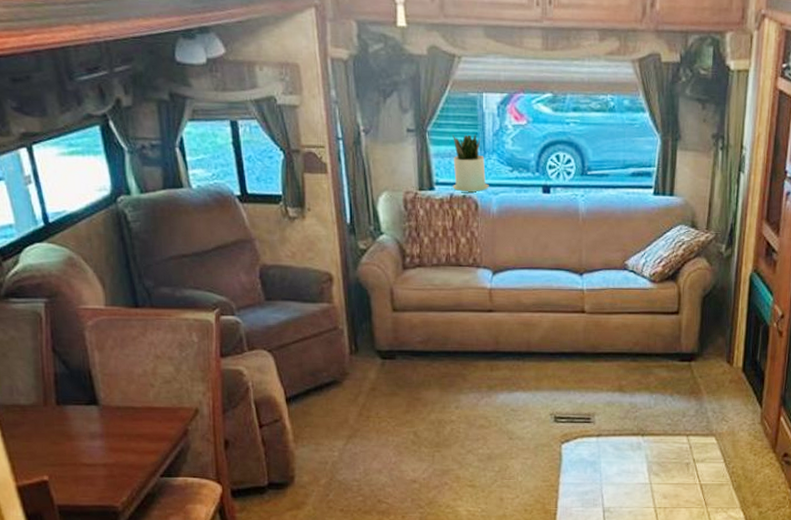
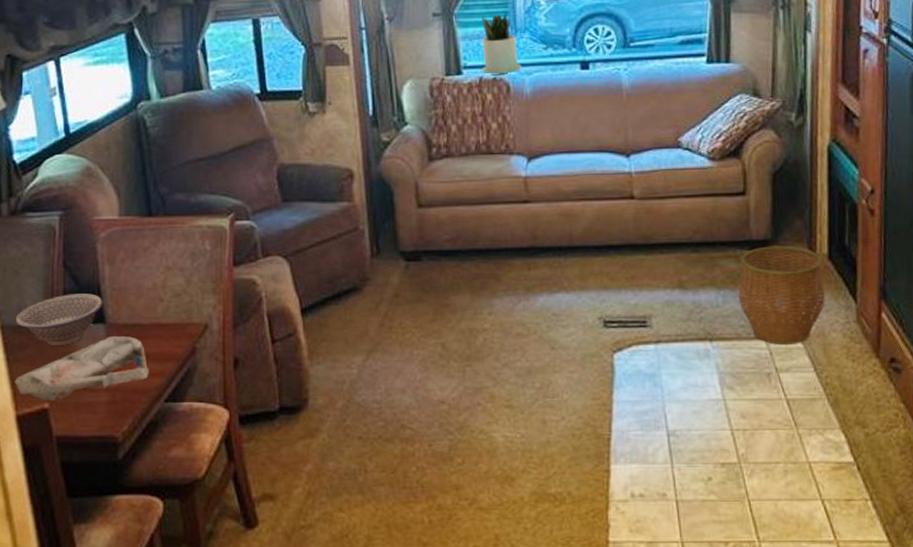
bowl: none [7,377,95,424] -> present [15,294,103,345]
bag: none [12,416,144,475] -> present [15,335,149,402]
basket: none [667,359,738,440] -> present [737,246,825,345]

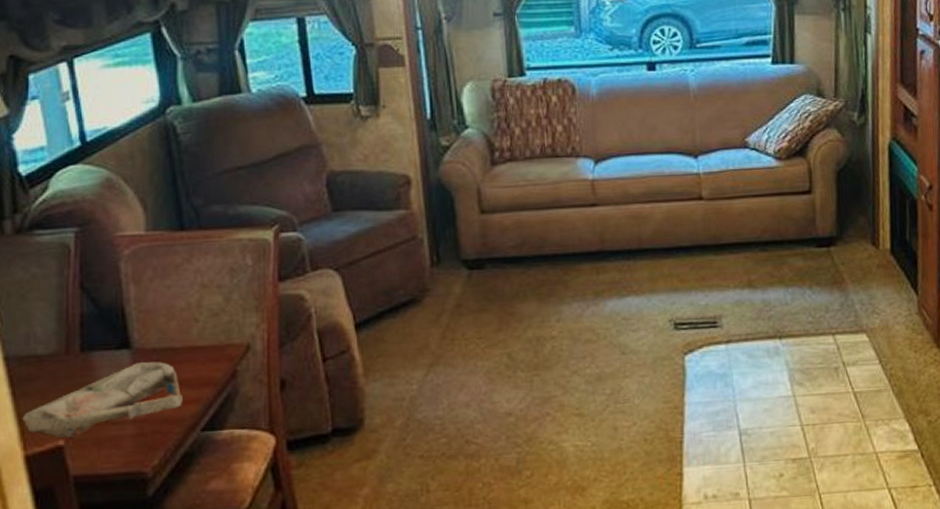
bowl: present [15,294,103,345] -> none [22,317,128,376]
planter: present [481,12,522,75] -> none [544,13,587,76]
basket: present [737,246,825,345] -> none [805,242,889,339]

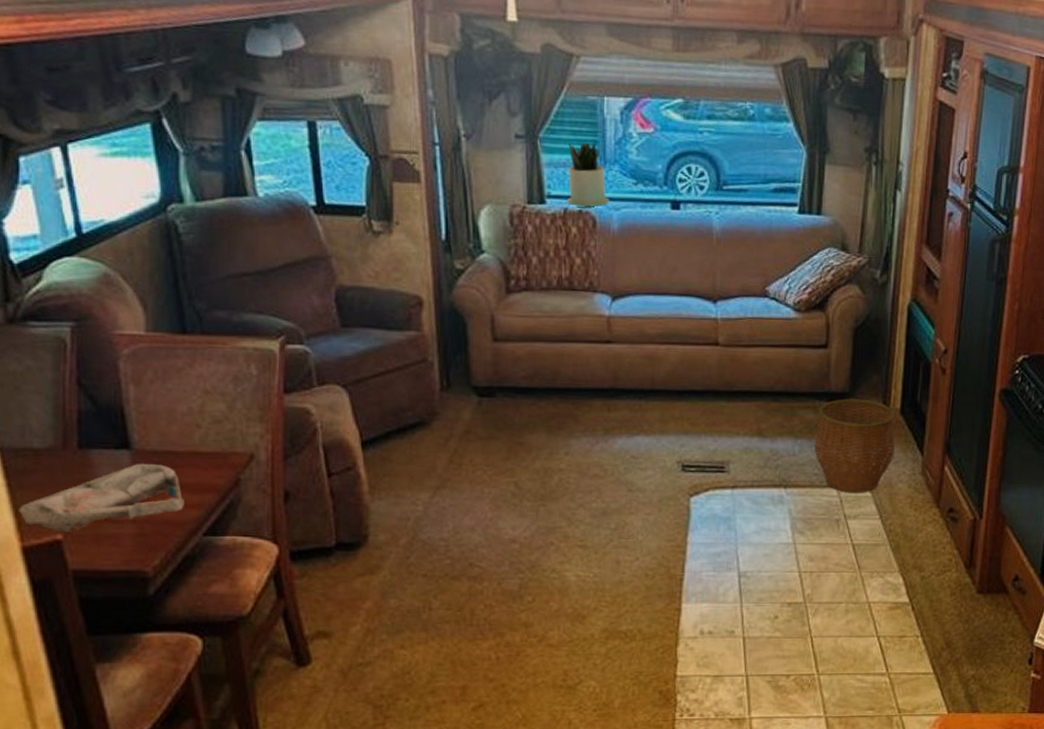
planter: none [544,13,587,76] -> present [566,141,610,208]
basket: none [805,242,889,339] -> present [813,399,896,493]

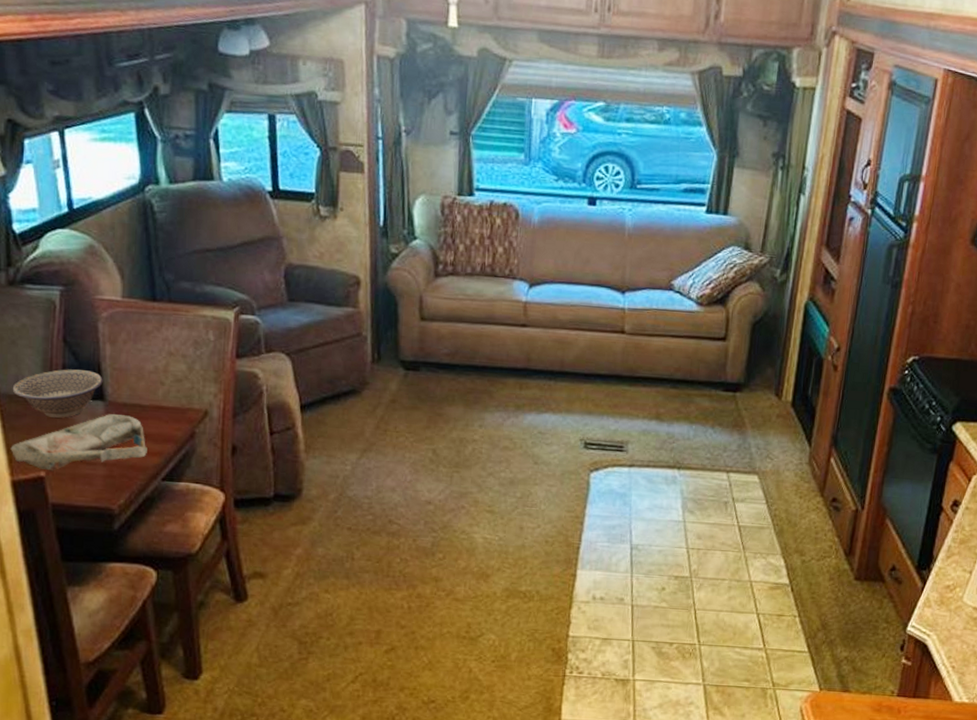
bowl: none [17,415,128,472] -> present [12,369,103,418]
planter: present [566,141,610,208] -> none [493,139,532,201]
basket: present [813,399,896,493] -> none [707,389,788,479]

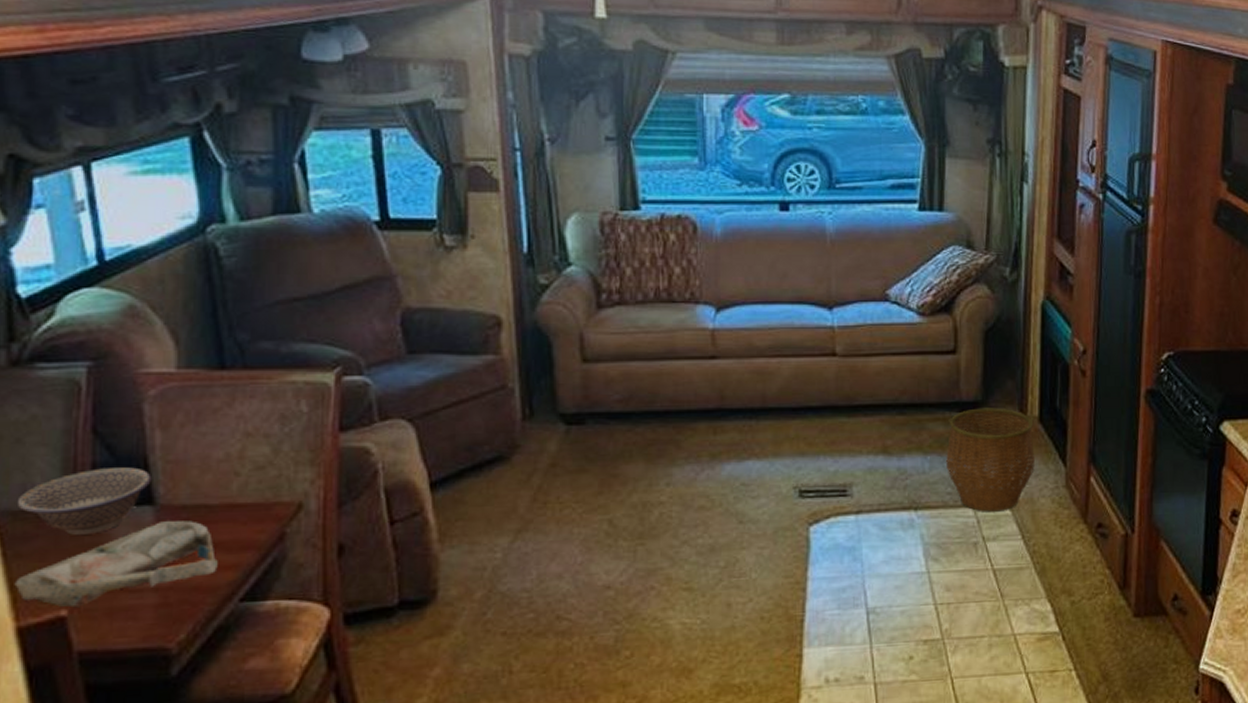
basket: none [707,389,788,479] -> present [945,408,1035,512]

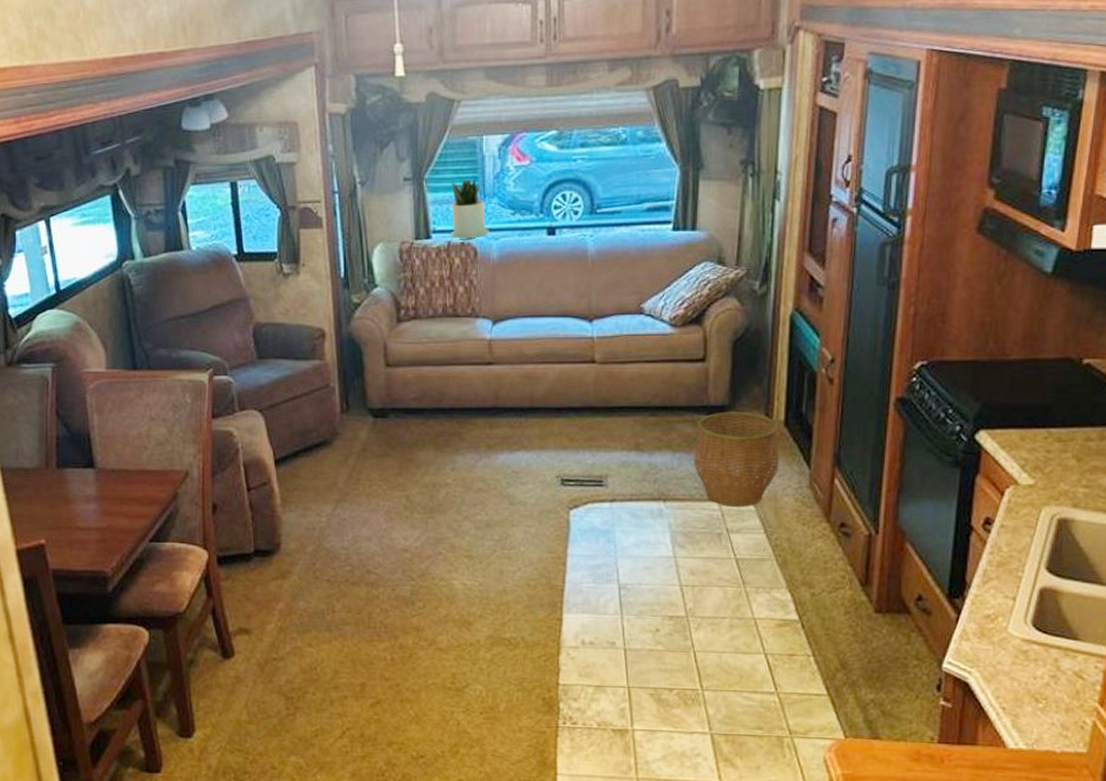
bag: present [14,519,218,608] -> none [14,479,135,538]
bowl: present [17,467,152,535] -> none [13,440,93,487]
planter: none [663,141,711,212] -> present [450,178,489,239]

